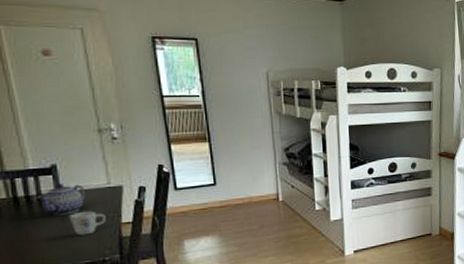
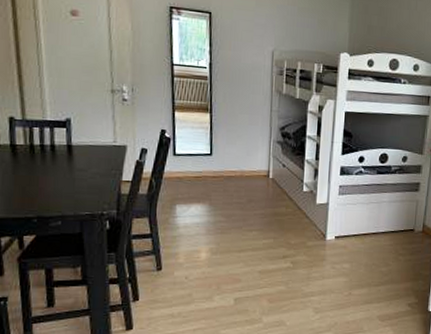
teapot: present [36,183,86,216] -> none [50,137,94,167]
mug: present [69,210,106,236] -> none [76,165,108,188]

